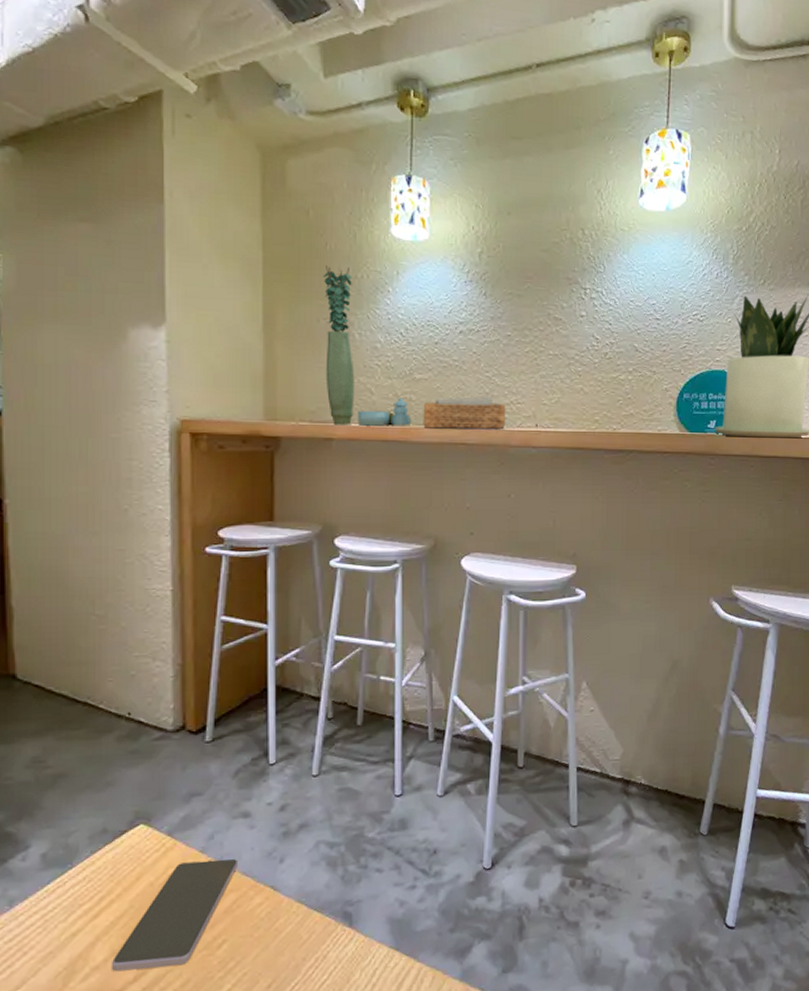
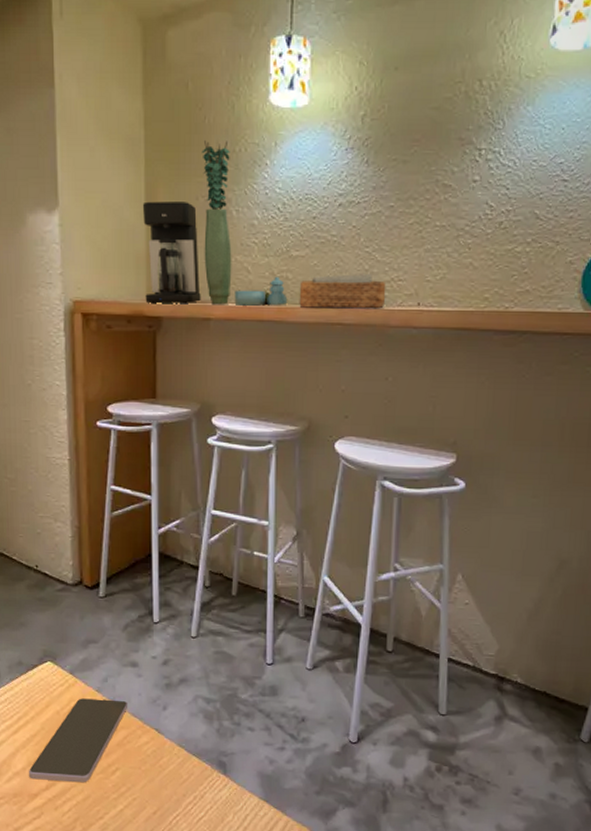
coffee maker: none [259,321,322,424] -> present [142,201,201,305]

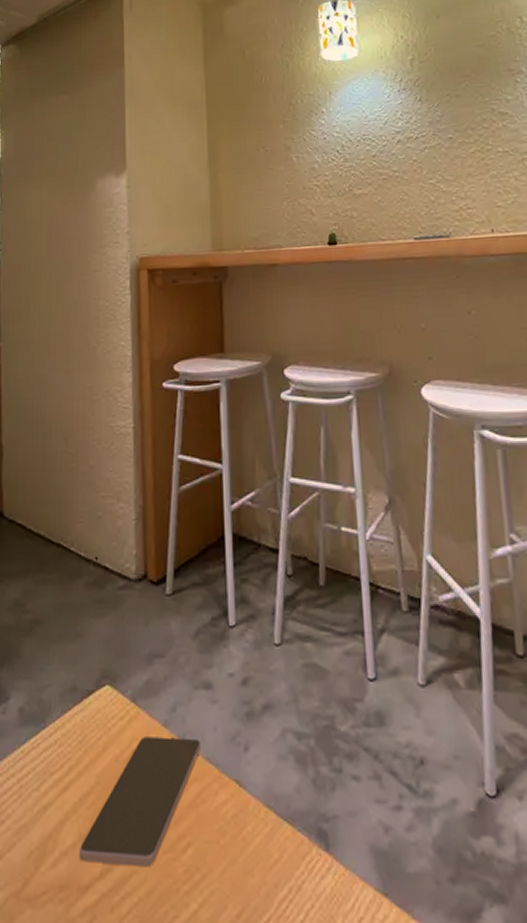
coffee maker: present [142,201,201,305] -> none [205,153,266,254]
vase: present [201,139,232,305] -> none [260,95,296,250]
sugar dispenser: present [234,277,288,306] -> none [300,216,355,248]
napkin holder: present [299,274,386,309] -> none [365,205,457,245]

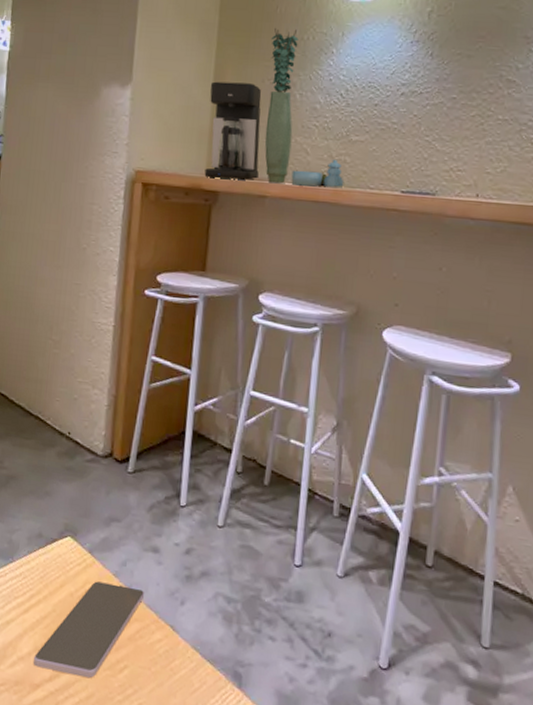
coffee maker: none [205,153,266,254] -> present [204,81,262,181]
vase: none [260,95,296,250] -> present [265,27,299,184]
sugar dispenser: none [300,216,355,248] -> present [291,160,344,188]

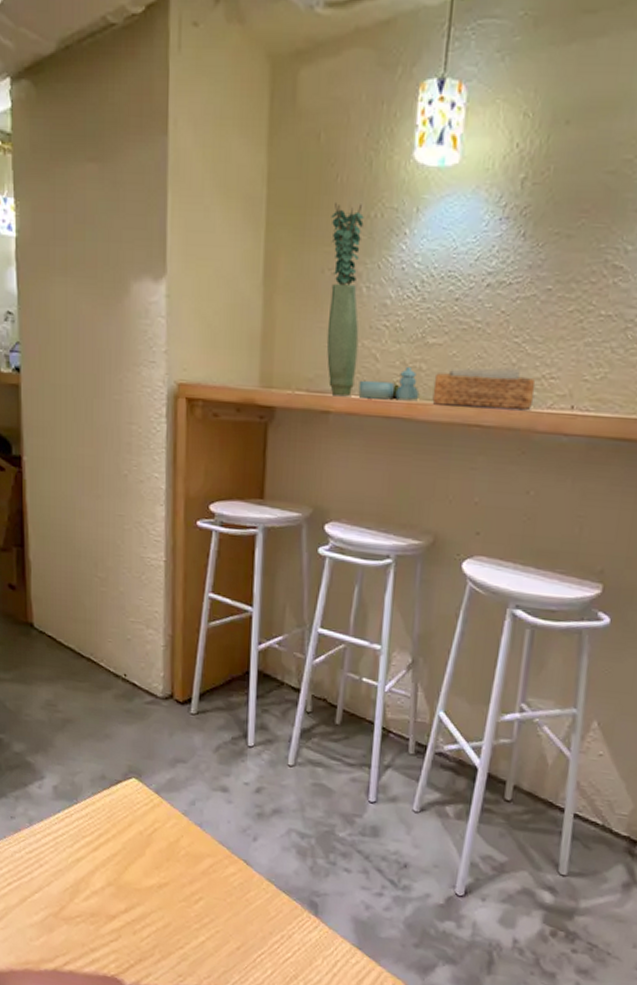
smartphone: present [33,581,145,679] -> none [107,820,216,910]
coffee maker: present [204,81,262,181] -> none [258,272,321,394]
napkin holder: none [355,161,445,198] -> present [432,368,535,411]

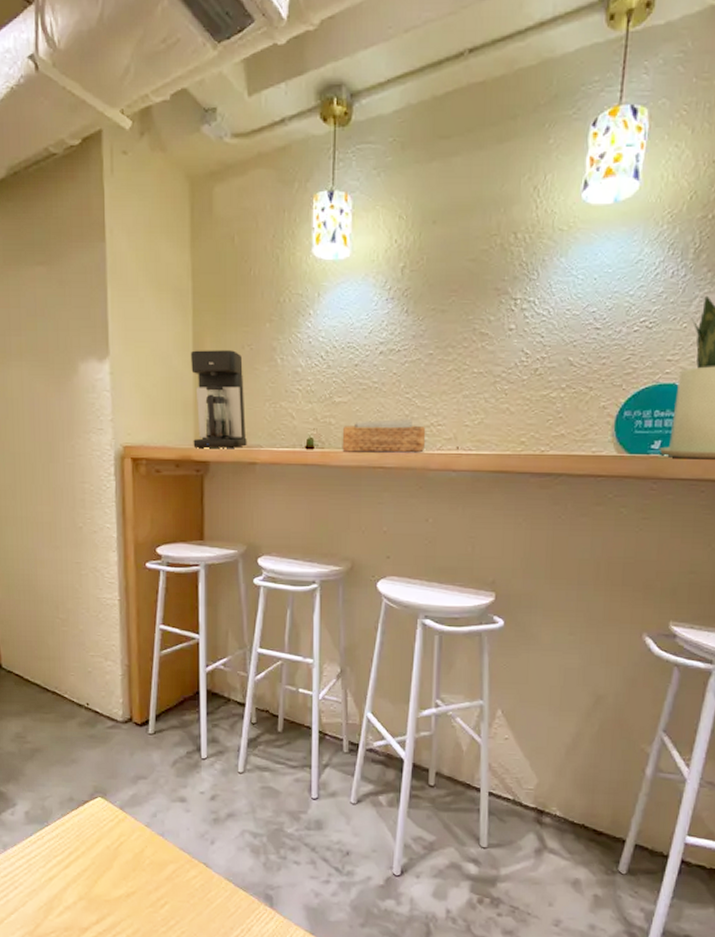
coffee maker: none [258,272,321,394] -> present [190,350,247,449]
vase: present [326,201,364,397] -> none [247,290,277,450]
sugar dispenser: present [358,367,420,400] -> none [279,423,331,450]

